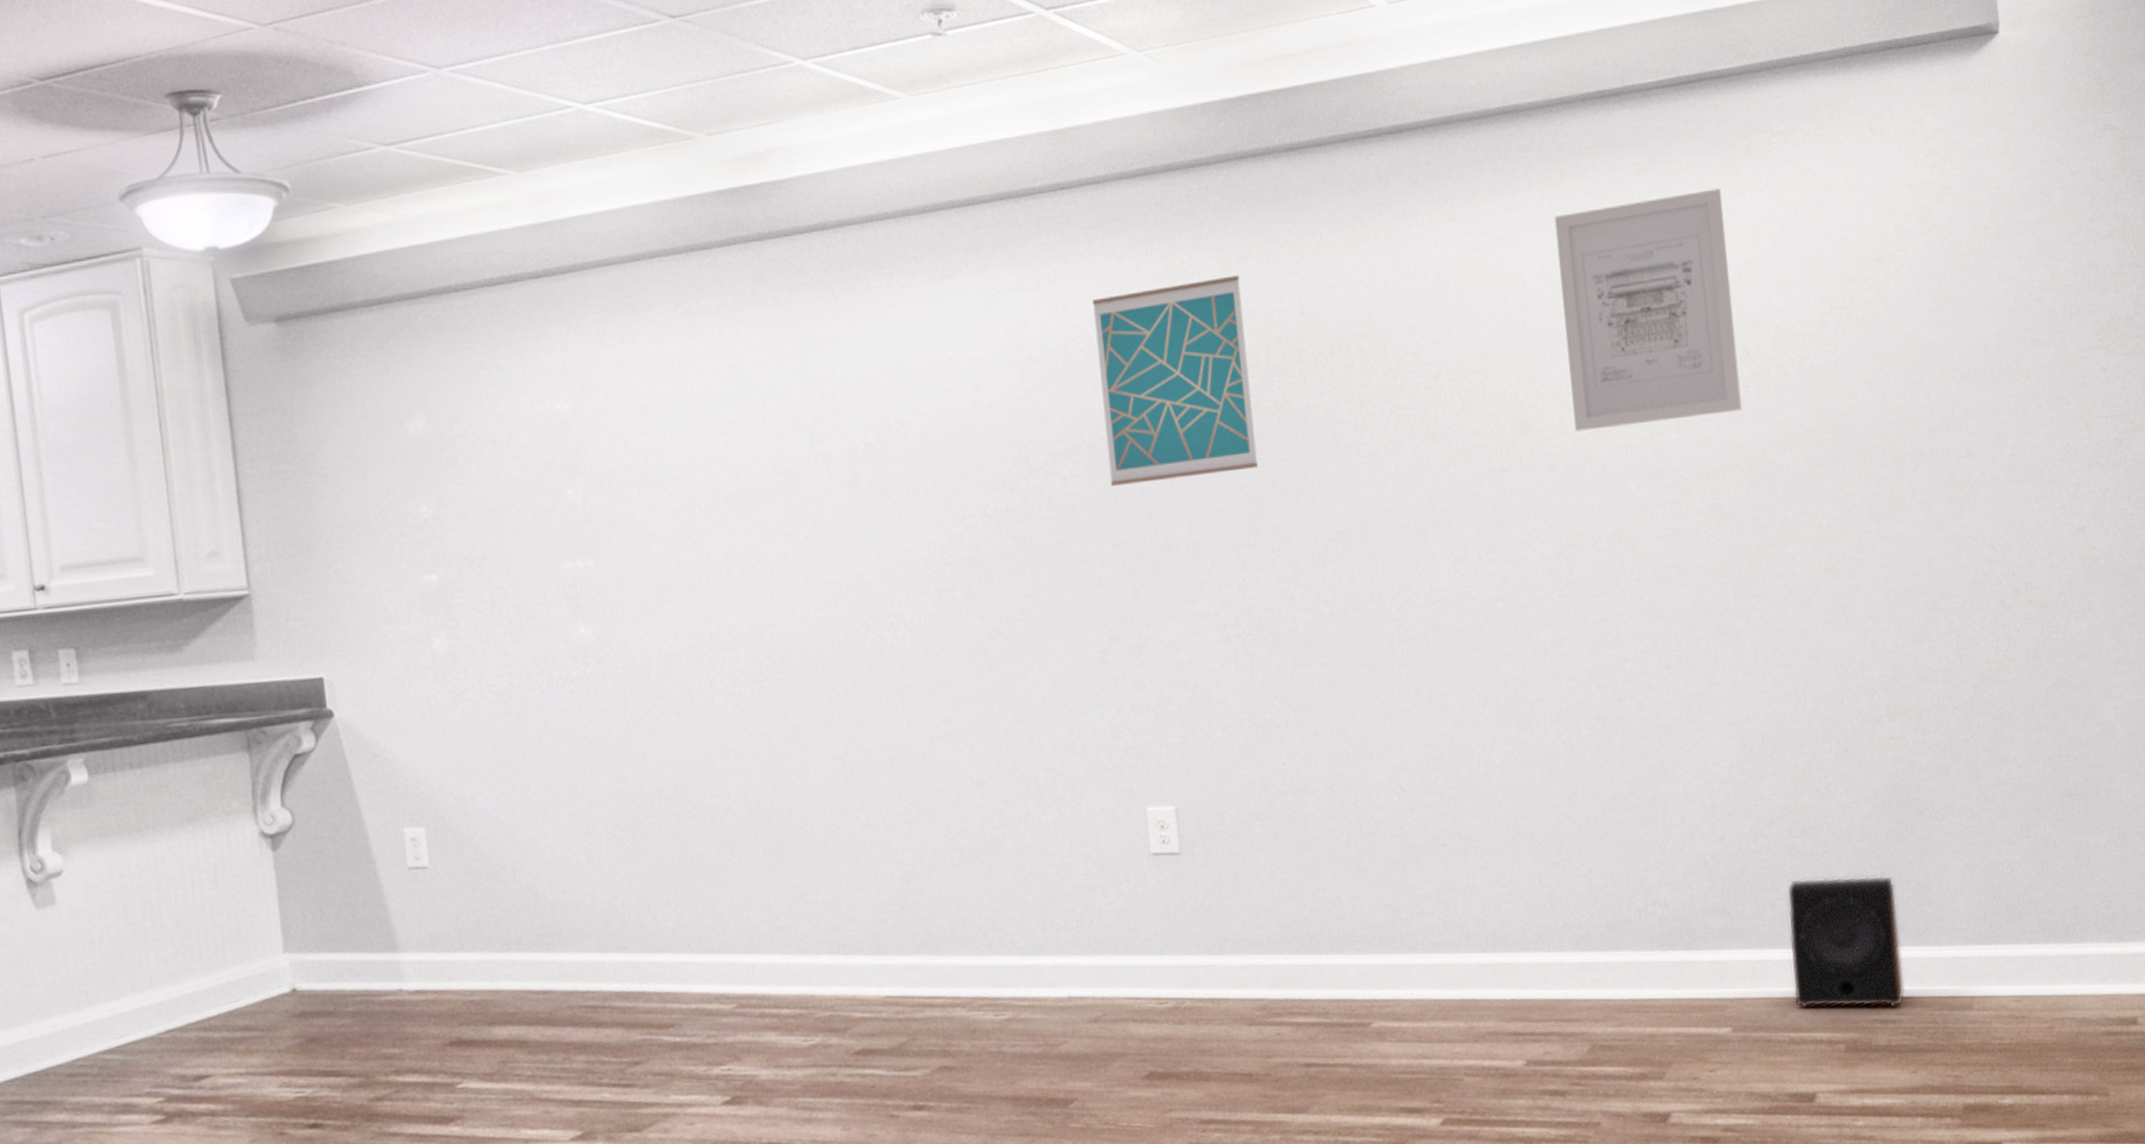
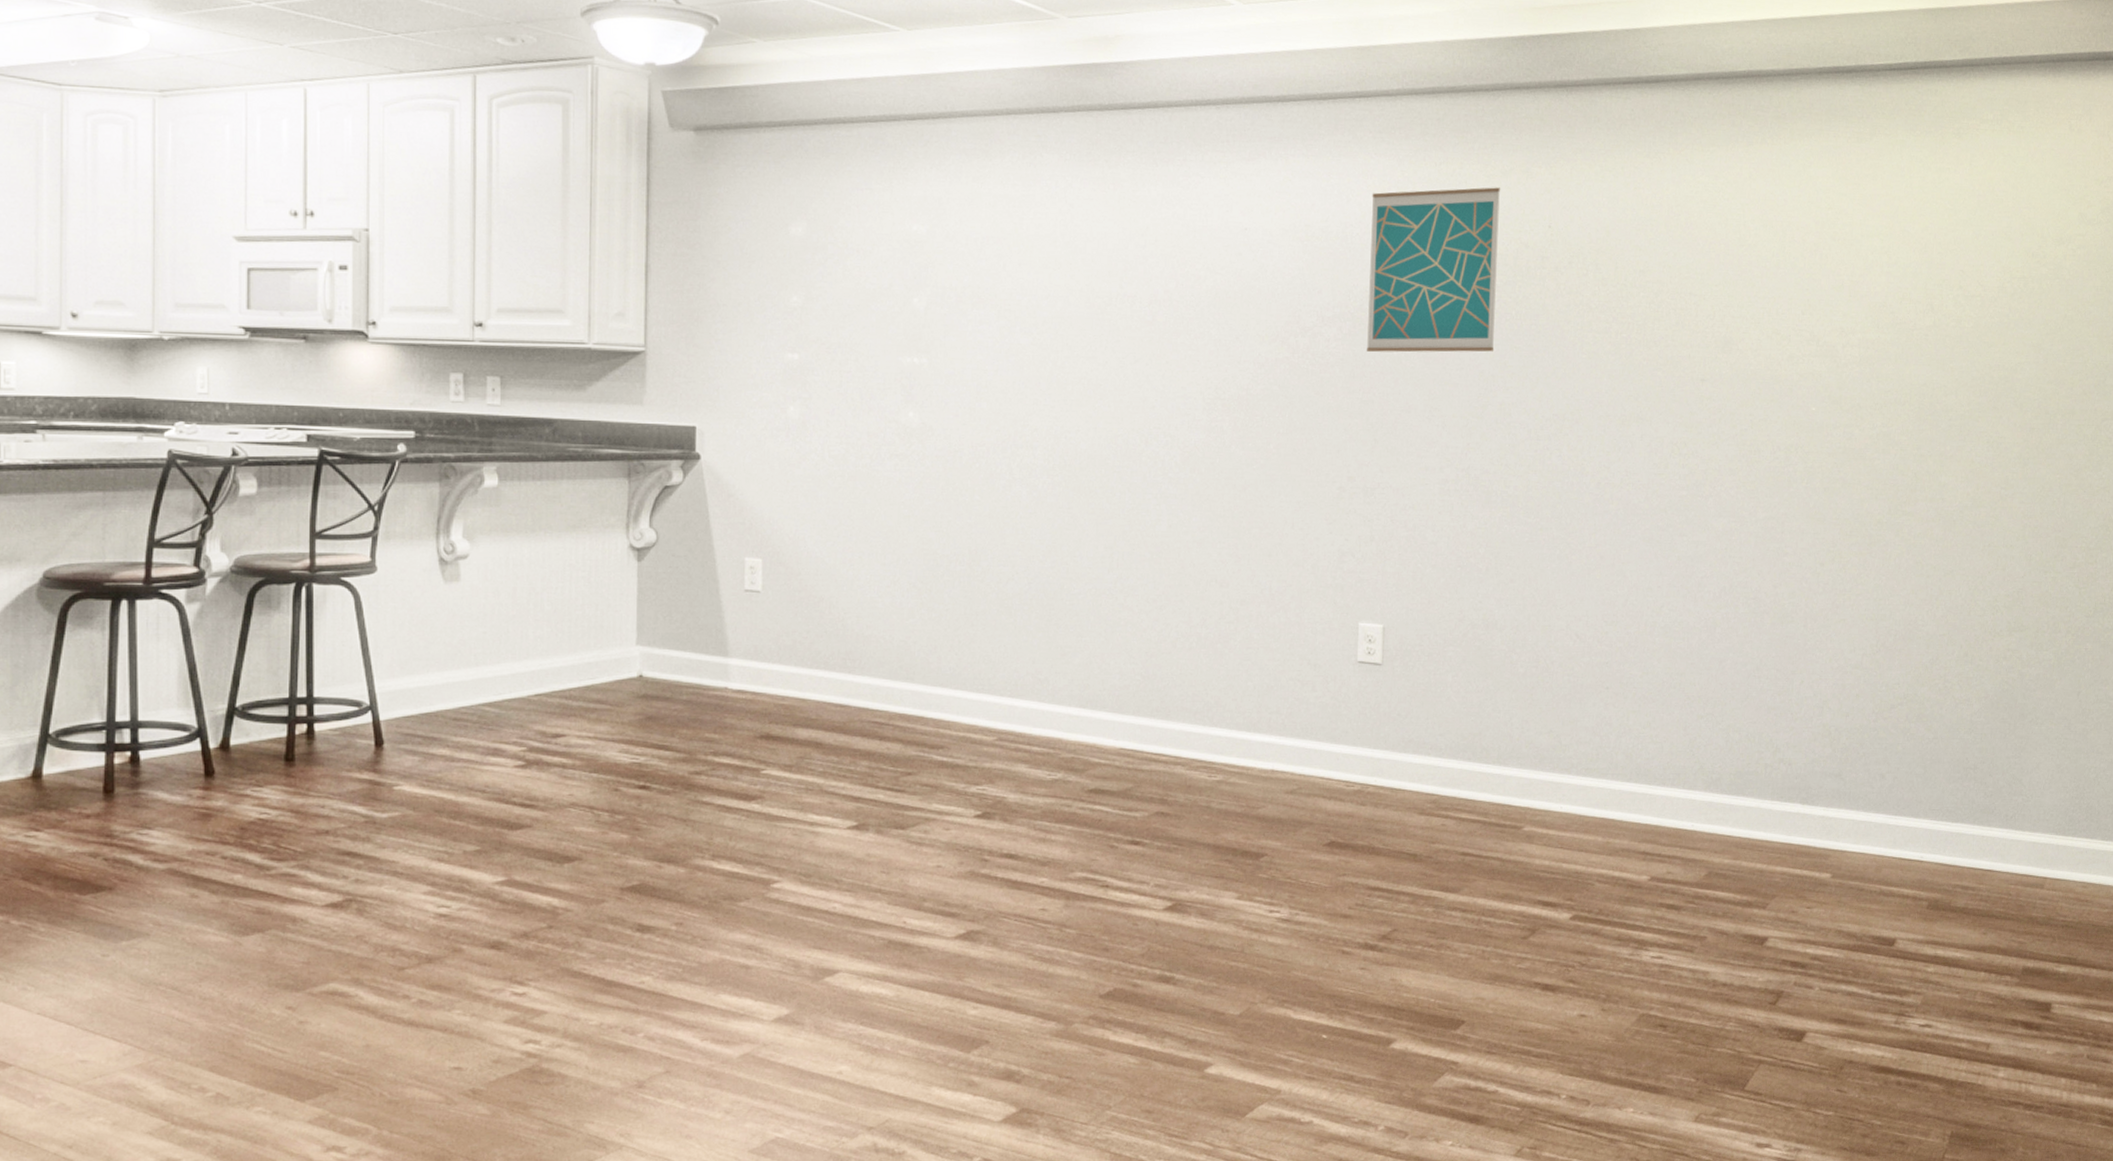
wall art: present [1554,188,1742,432] -> none [1771,162,1930,356]
speaker: present [1787,875,1905,1009] -> none [1889,758,1992,877]

